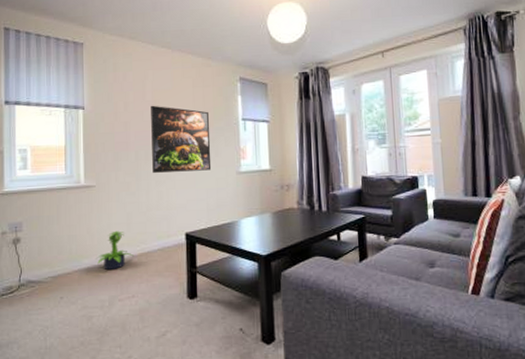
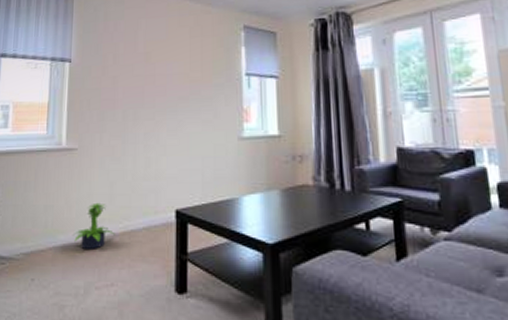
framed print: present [151,105,212,173] -> none [141,57,209,136]

